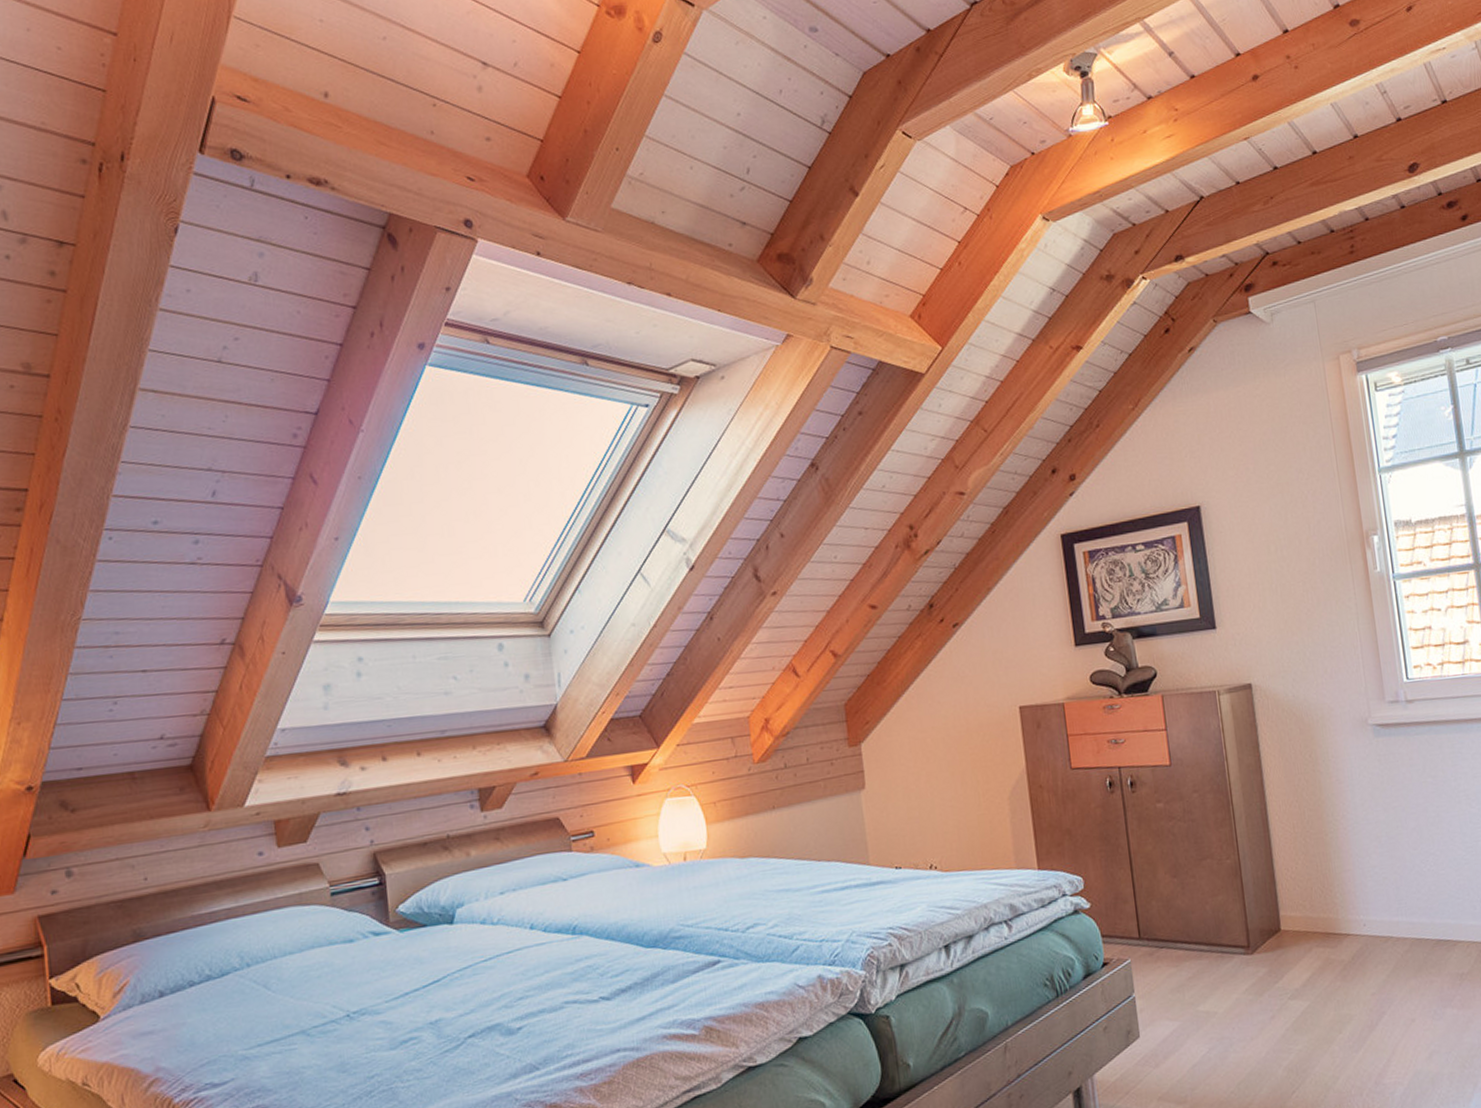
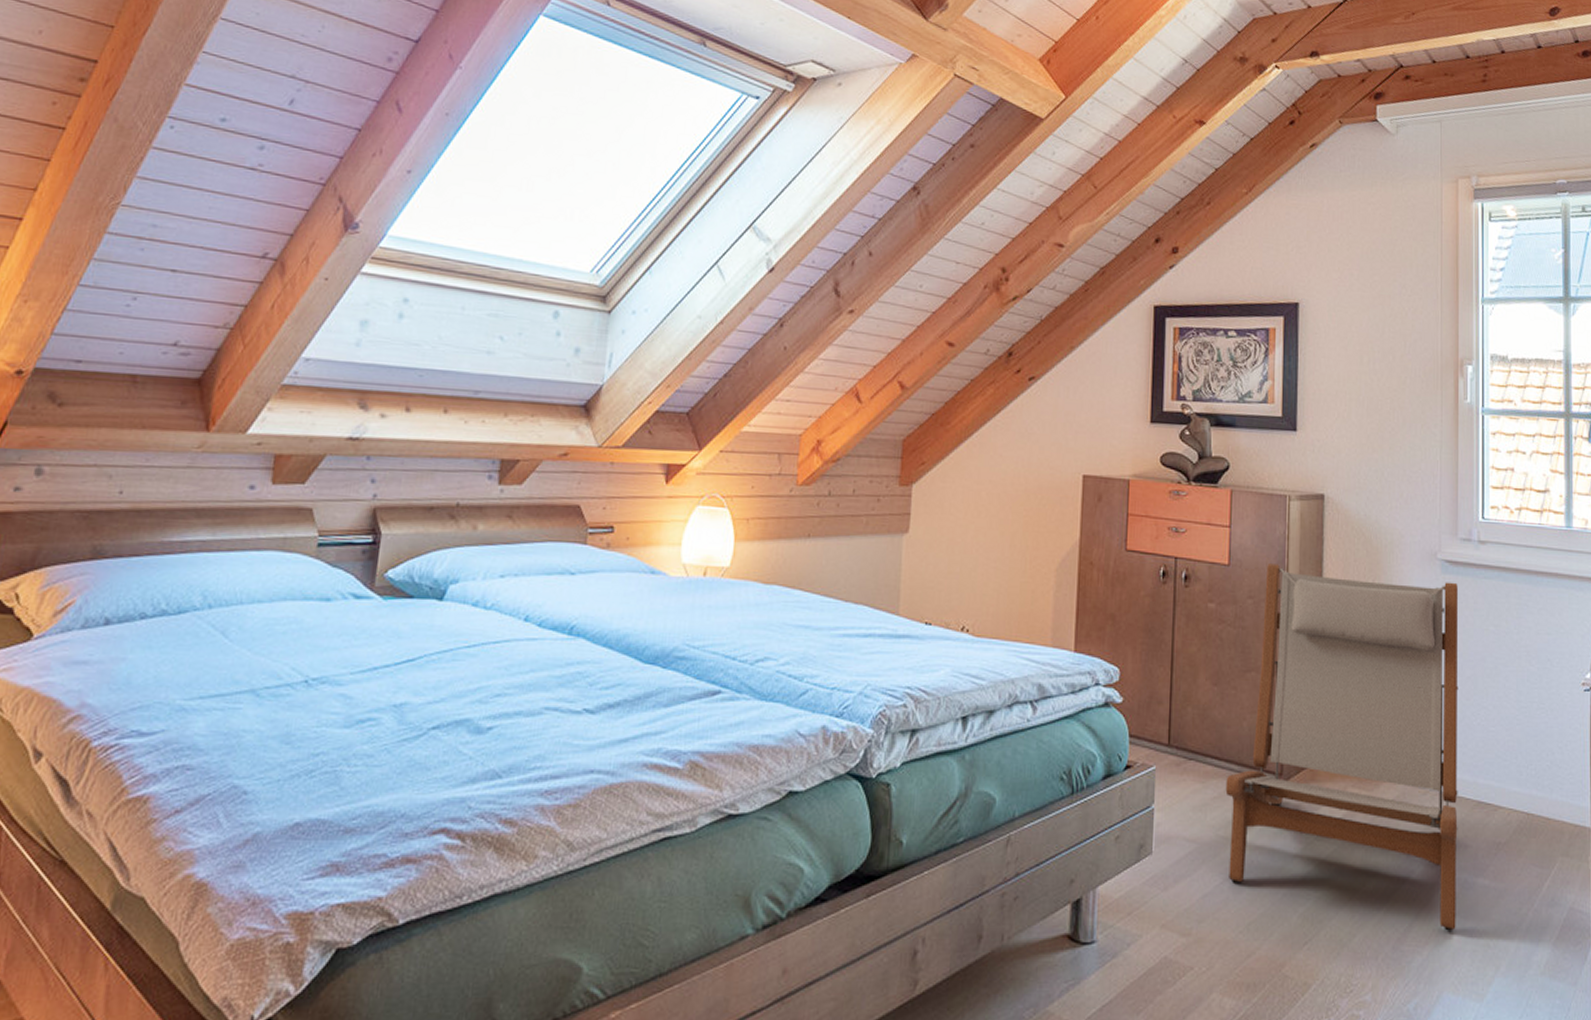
lounge chair: none [1197,743,1432,1060] -> present [1225,564,1459,931]

